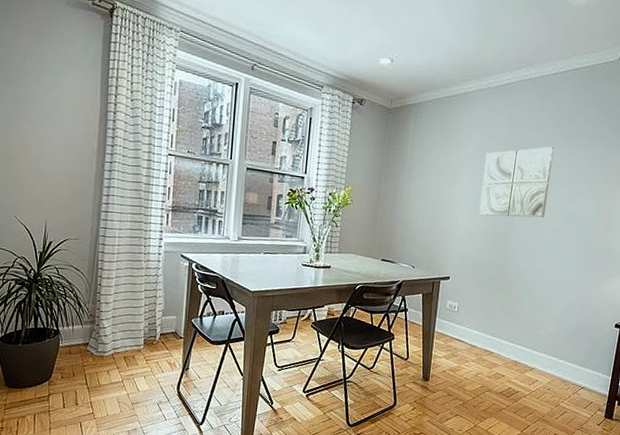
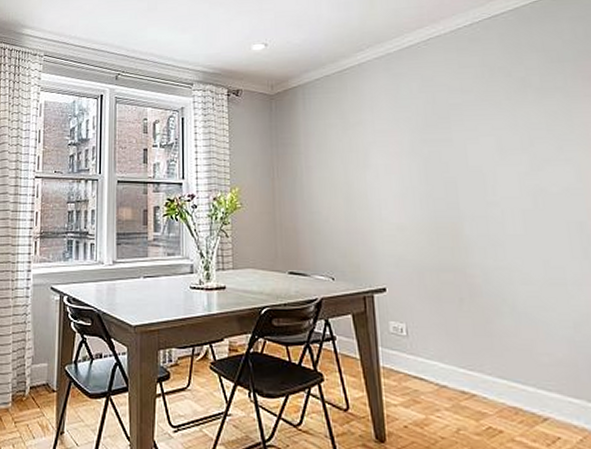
wall art: present [479,146,554,218] -> none [402,107,503,204]

